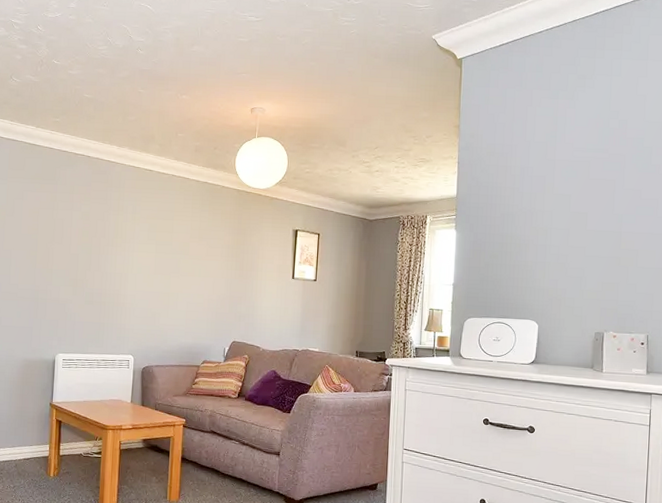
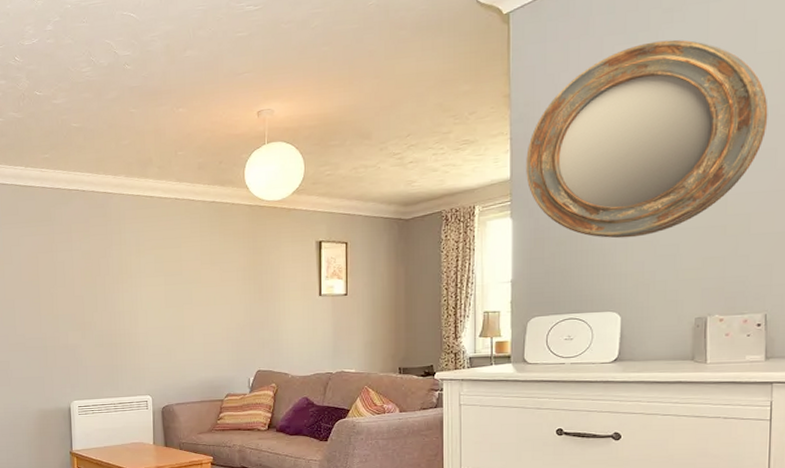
home mirror: none [469,100,653,259] -> present [526,39,768,239]

